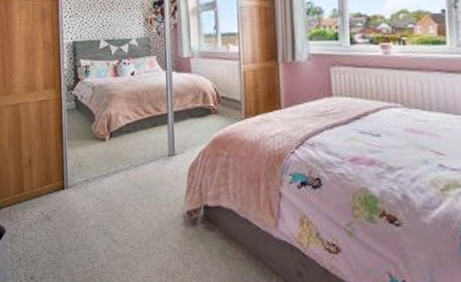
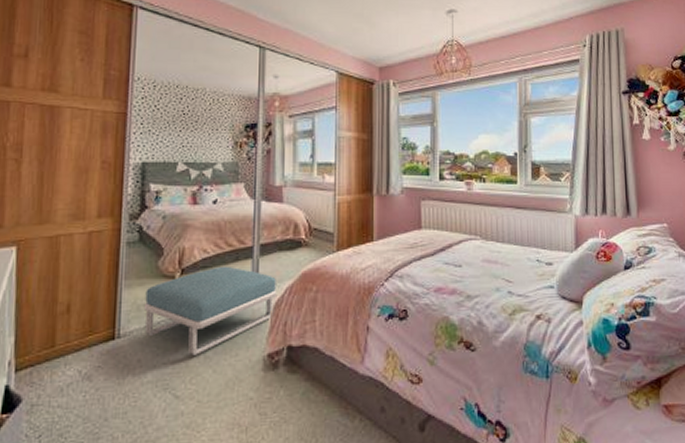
footstool: none [83,131,191,207] -> present [143,266,276,355]

